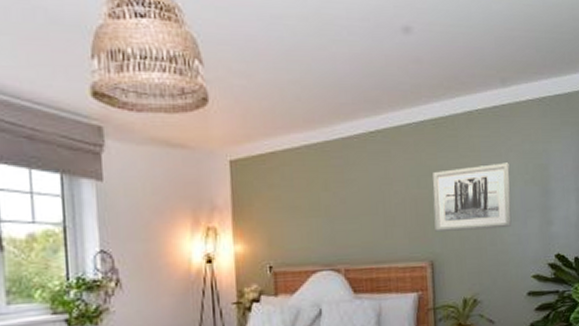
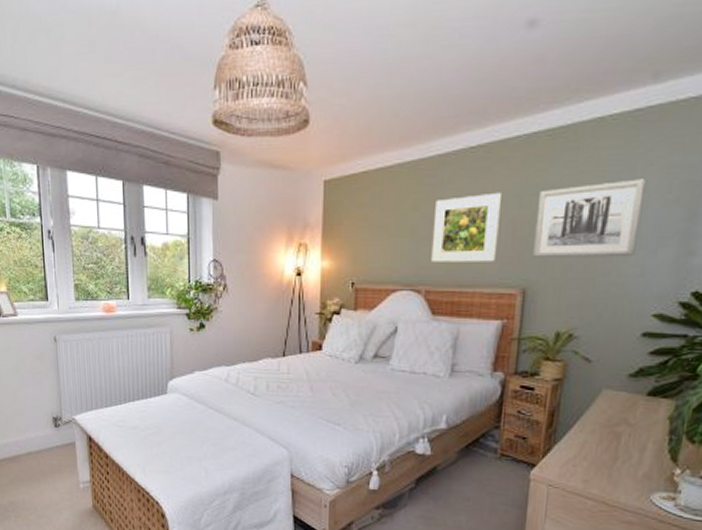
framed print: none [344,173,405,241] -> present [431,192,501,262]

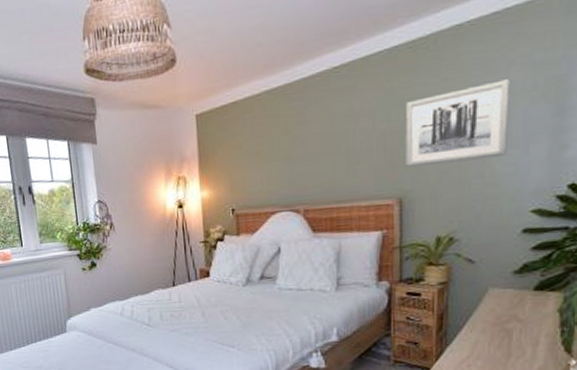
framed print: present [431,192,501,262] -> none [305,107,370,182]

